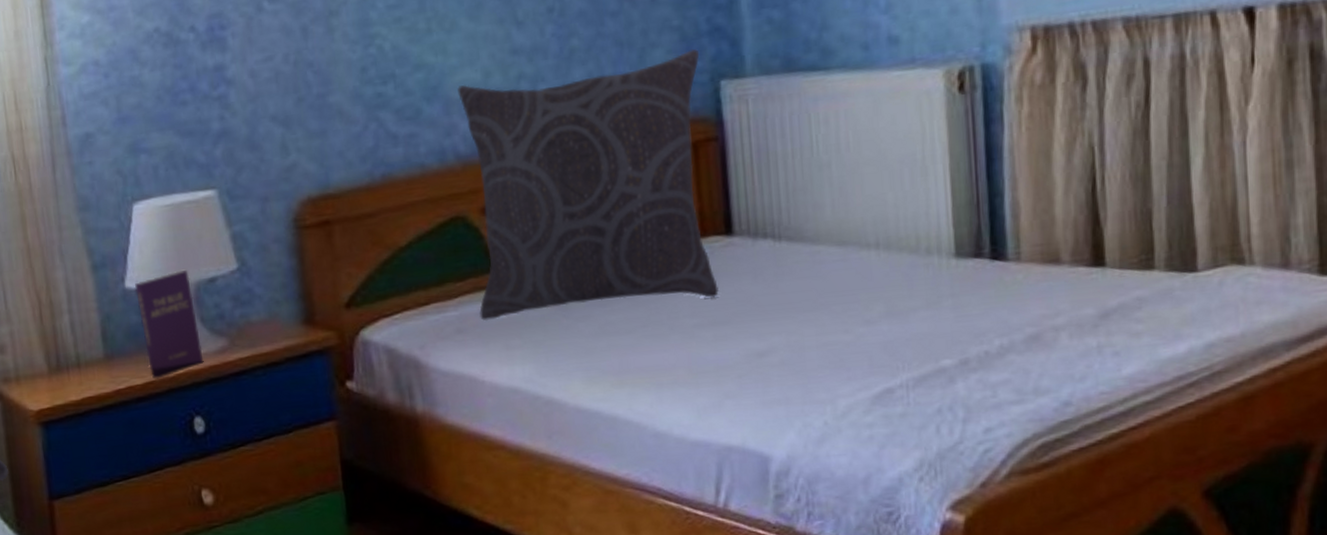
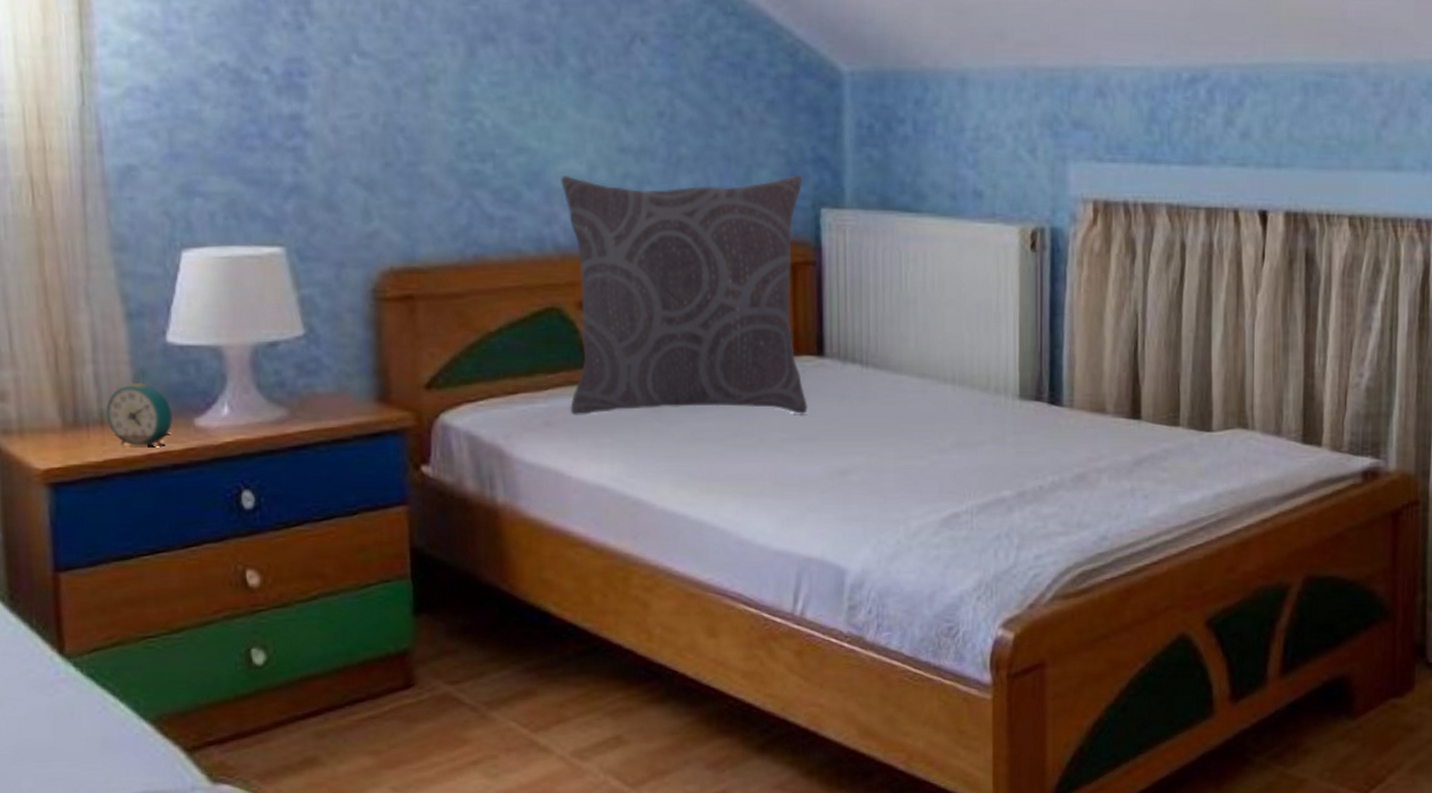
alarm clock: none [81,325,134,384] -> present [106,381,172,448]
book: present [134,269,204,379] -> none [177,329,258,446]

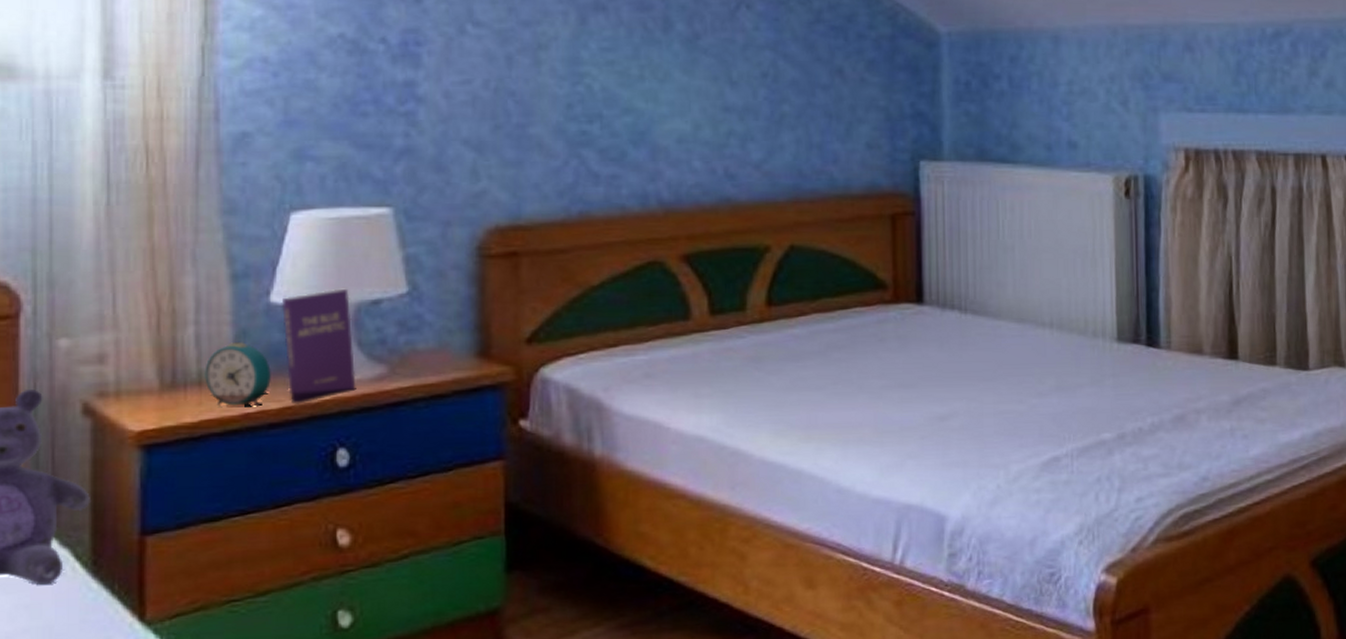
book: none [177,329,258,446] -> present [281,288,356,405]
pillow: present [561,174,809,417] -> none [666,129,908,368]

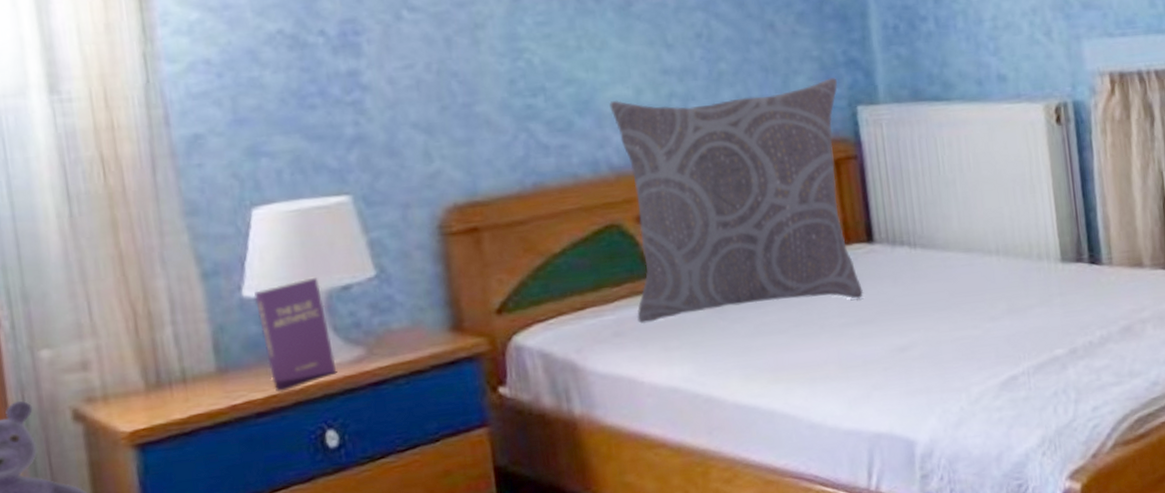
alarm clock: present [205,341,271,407] -> none [187,337,254,400]
pillow: none [666,129,908,368] -> present [609,77,864,325]

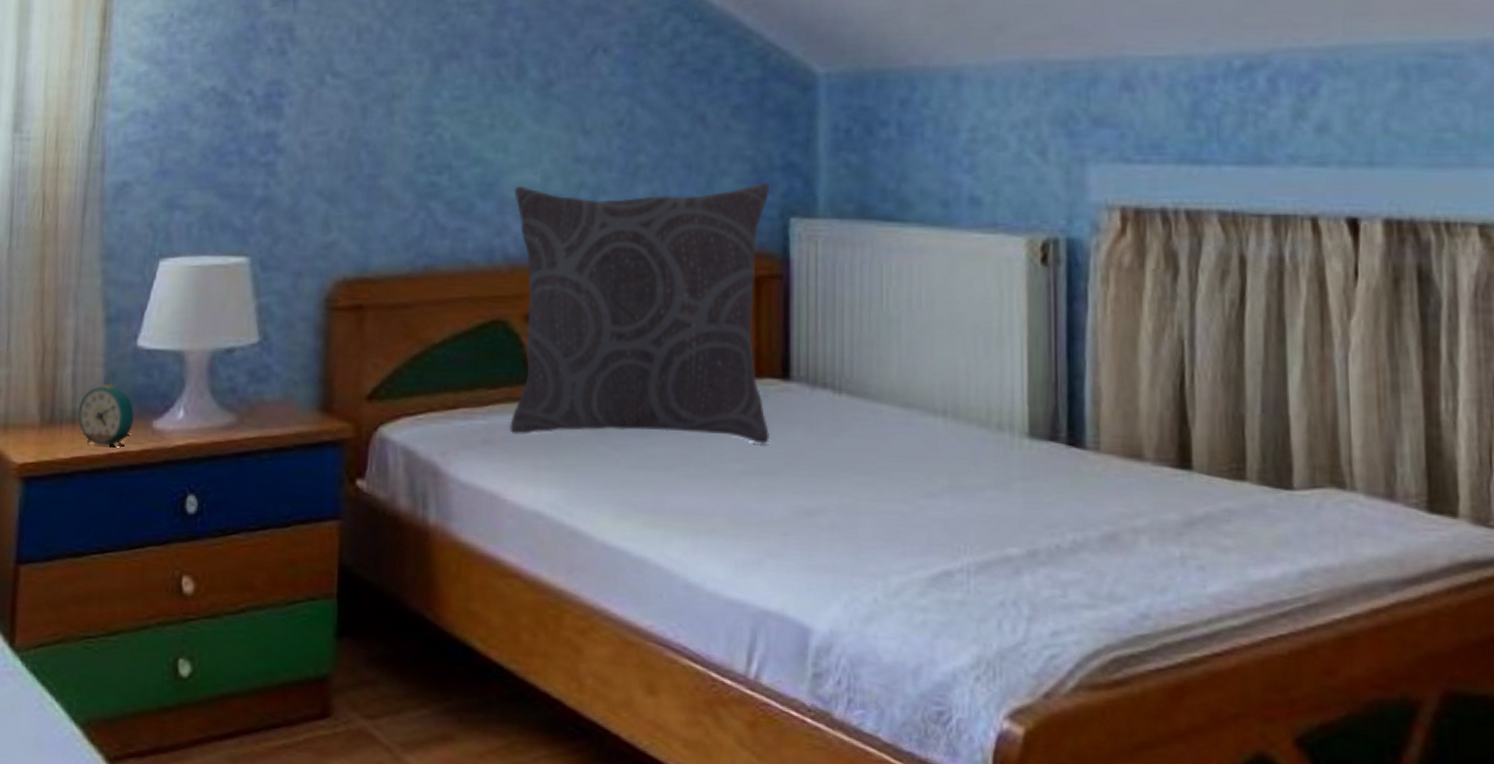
alarm clock: none [187,337,254,400] -> present [78,382,134,448]
book: present [253,277,337,393] -> none [146,335,208,448]

